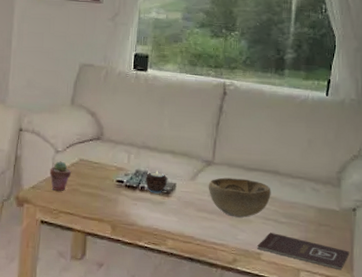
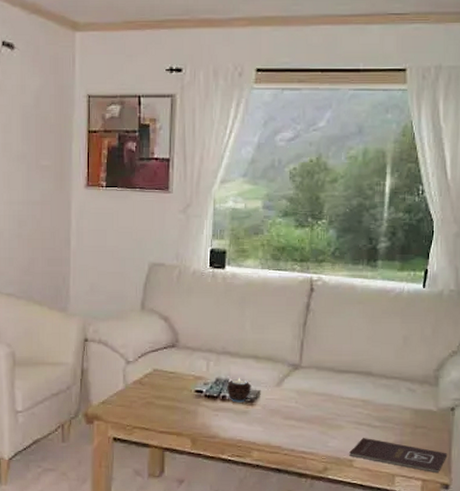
potted succulent: present [50,161,72,191] -> none [121,372,145,405]
decorative bowl: present [208,177,271,218] -> none [295,382,364,424]

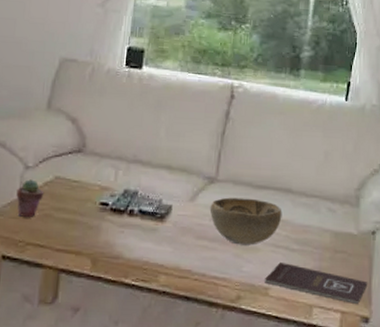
potted succulent: none [121,372,145,405] -> present [16,179,45,217]
candle: present [227,378,252,403] -> none [135,191,163,219]
decorative bowl: none [295,382,364,424] -> present [209,197,282,246]

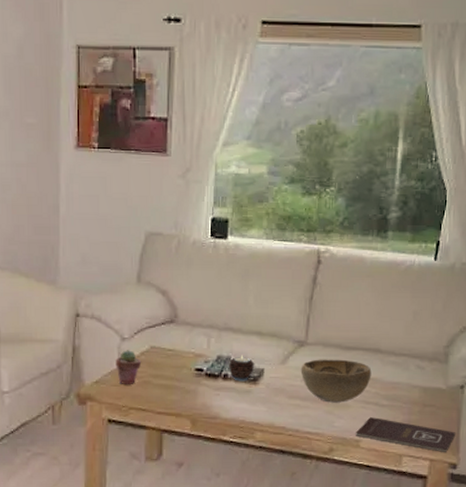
candle: none [135,191,163,219] -> present [229,356,255,381]

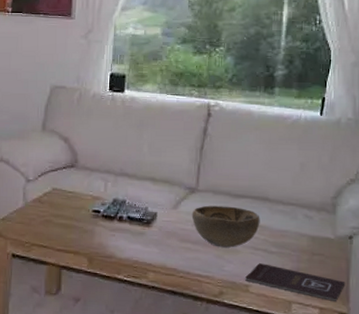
potted succulent: present [116,350,142,384] -> none [21,191,44,222]
candle: present [229,356,255,381] -> none [124,200,148,224]

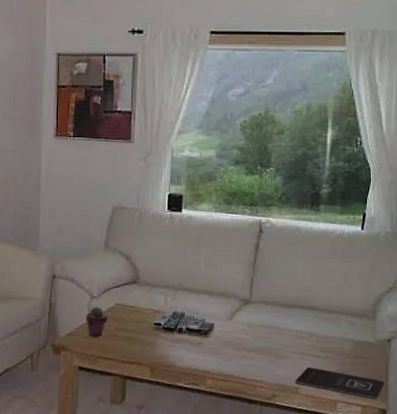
potted succulent: none [21,191,44,222] -> present [86,307,108,336]
decorative bowl: present [191,205,260,248] -> none [246,315,308,354]

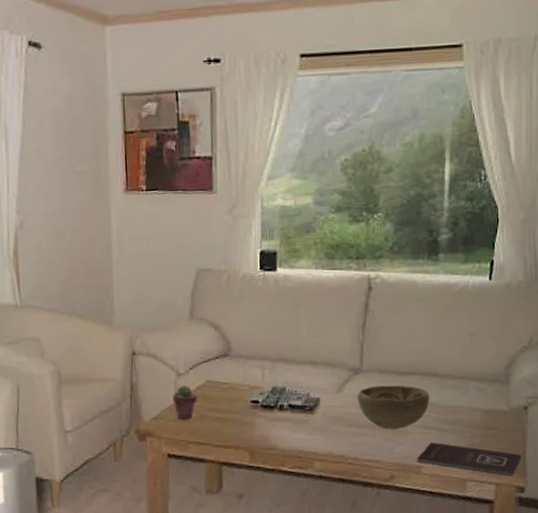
decorative bowl: none [246,315,308,354] -> present [357,385,430,429]

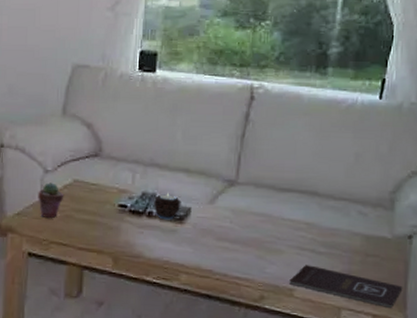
candle: none [284,386,310,412] -> present [154,193,181,220]
decorative bowl: present [357,385,430,429] -> none [230,200,308,248]

